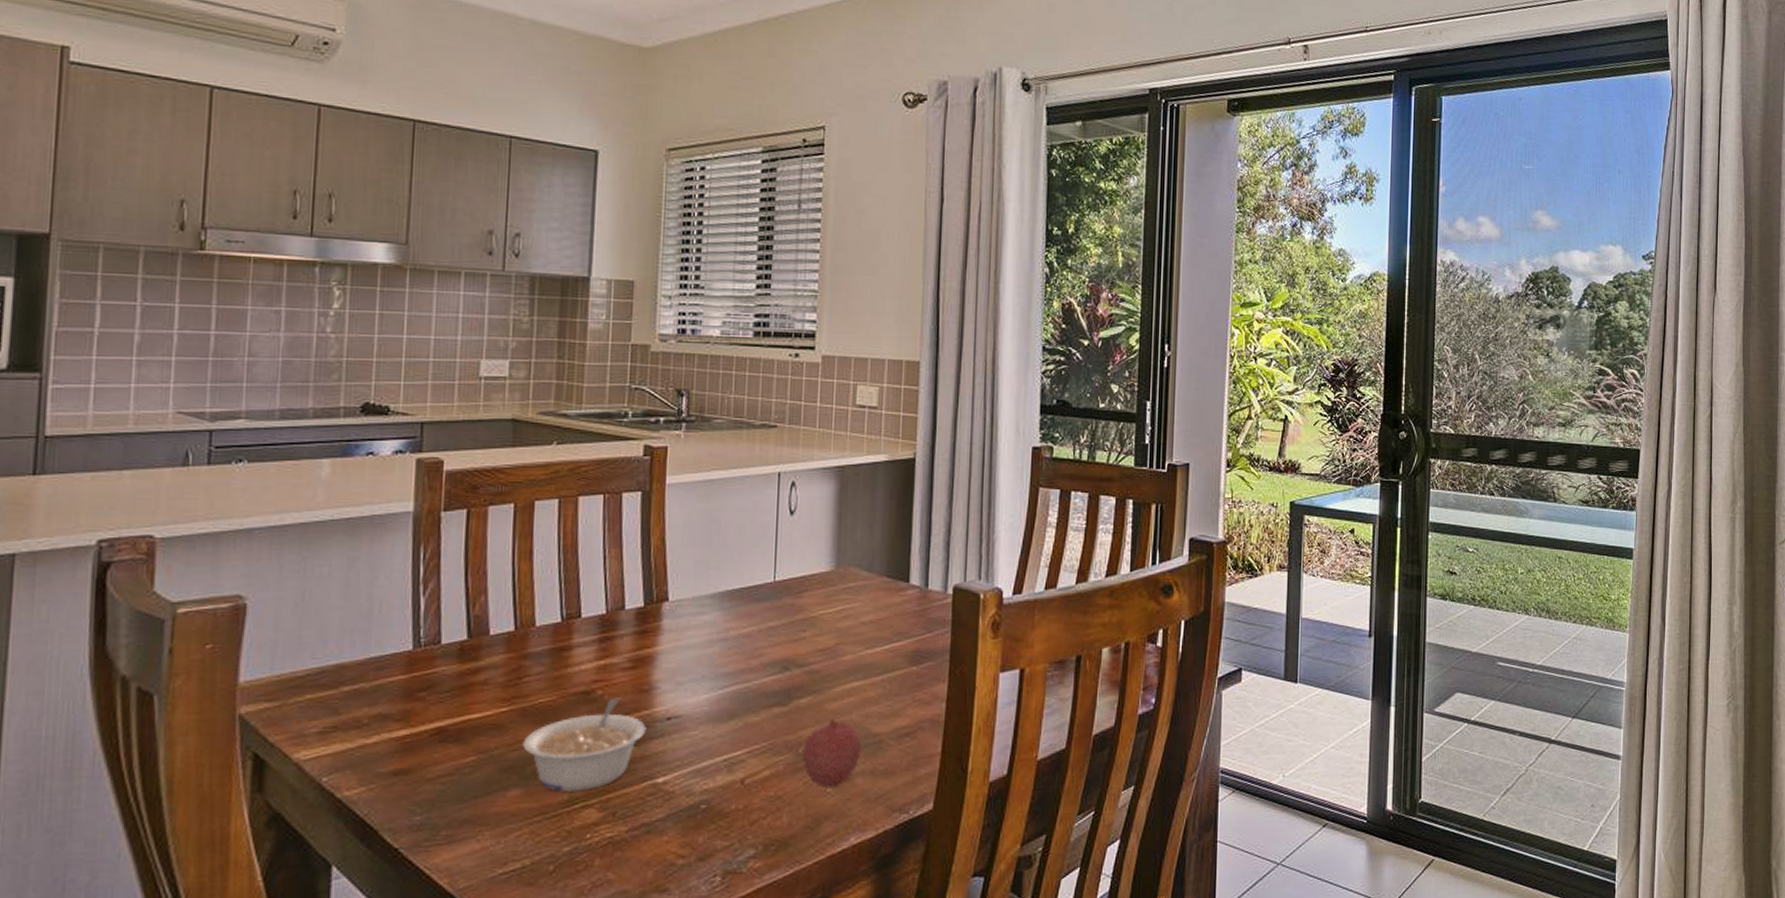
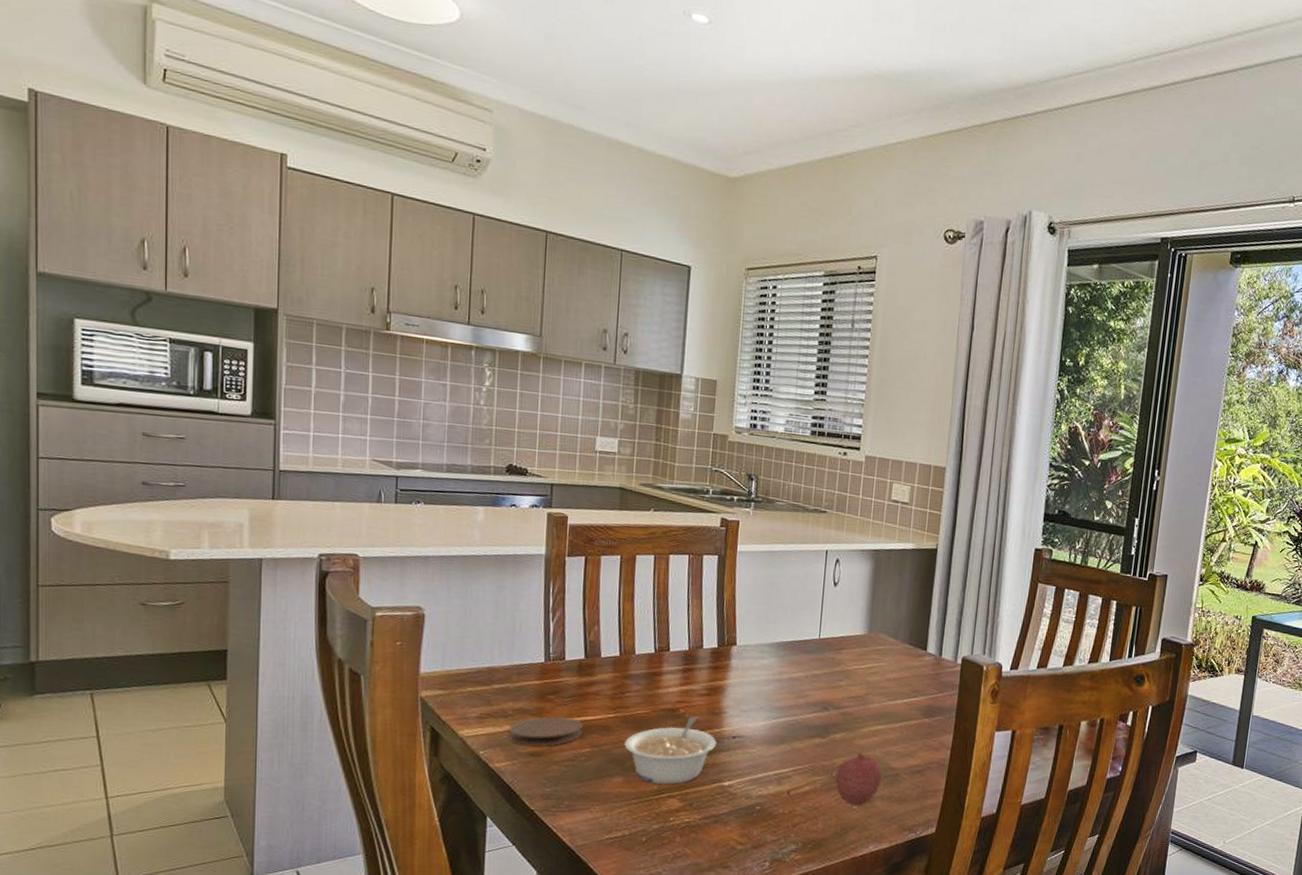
coaster: none [363,717,466,763] -> present [509,716,583,746]

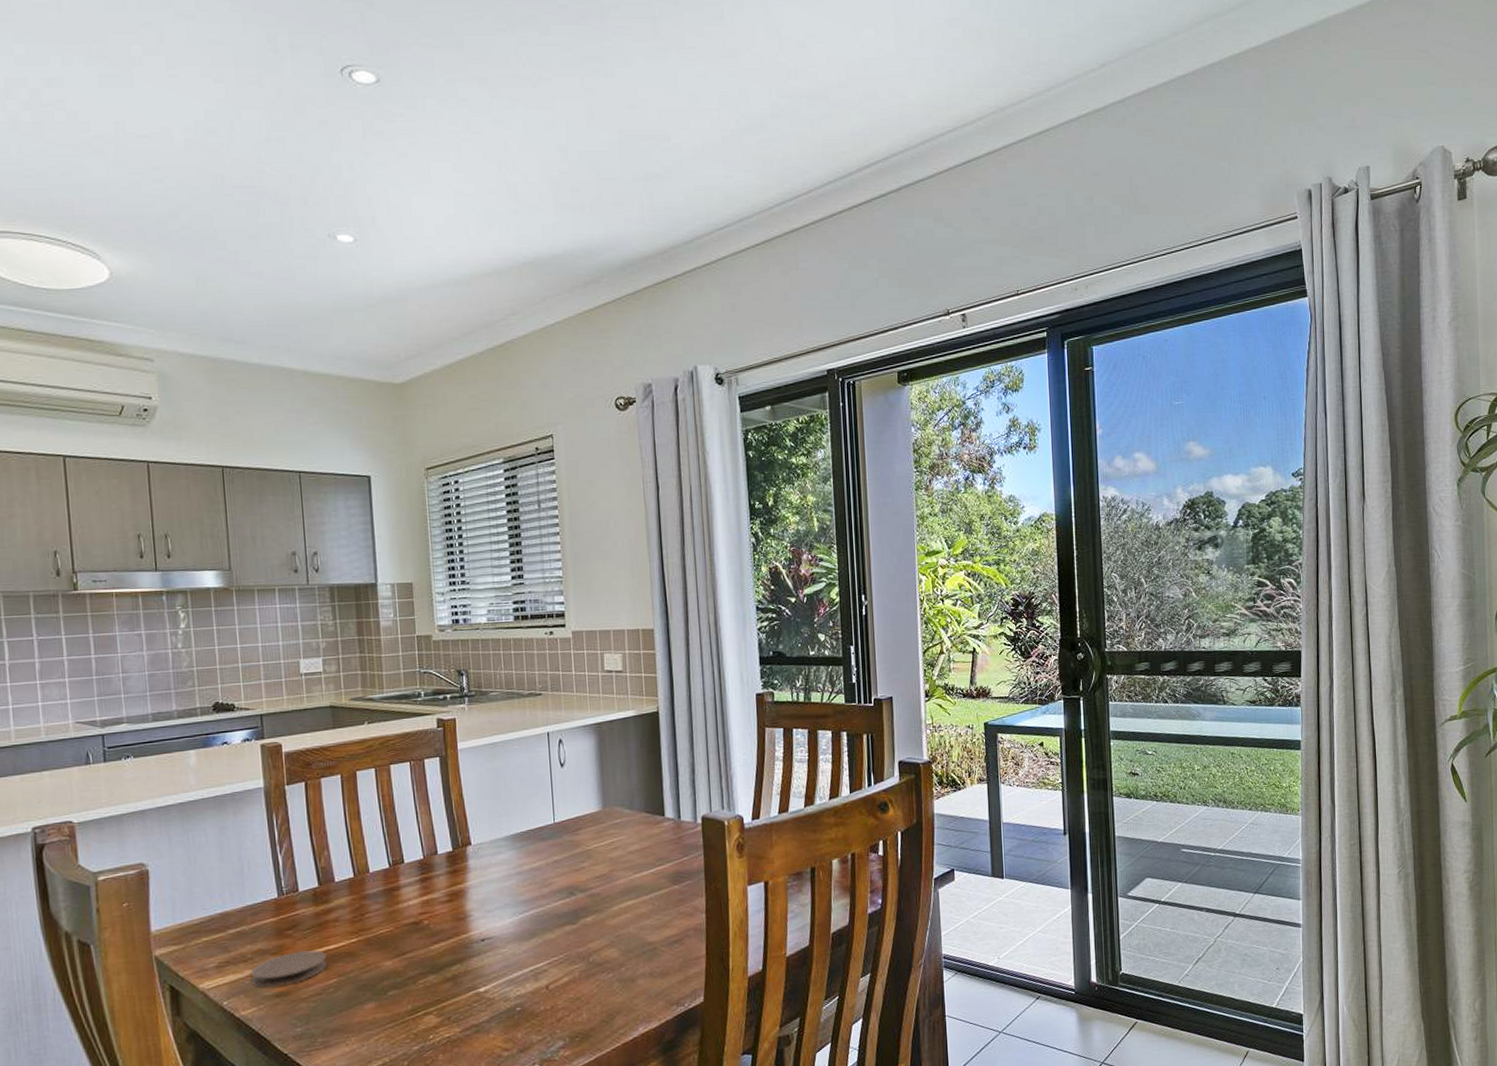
legume: present [624,716,717,785] -> none [371,925,466,1003]
fruit: present [835,752,883,807] -> none [592,932,641,990]

